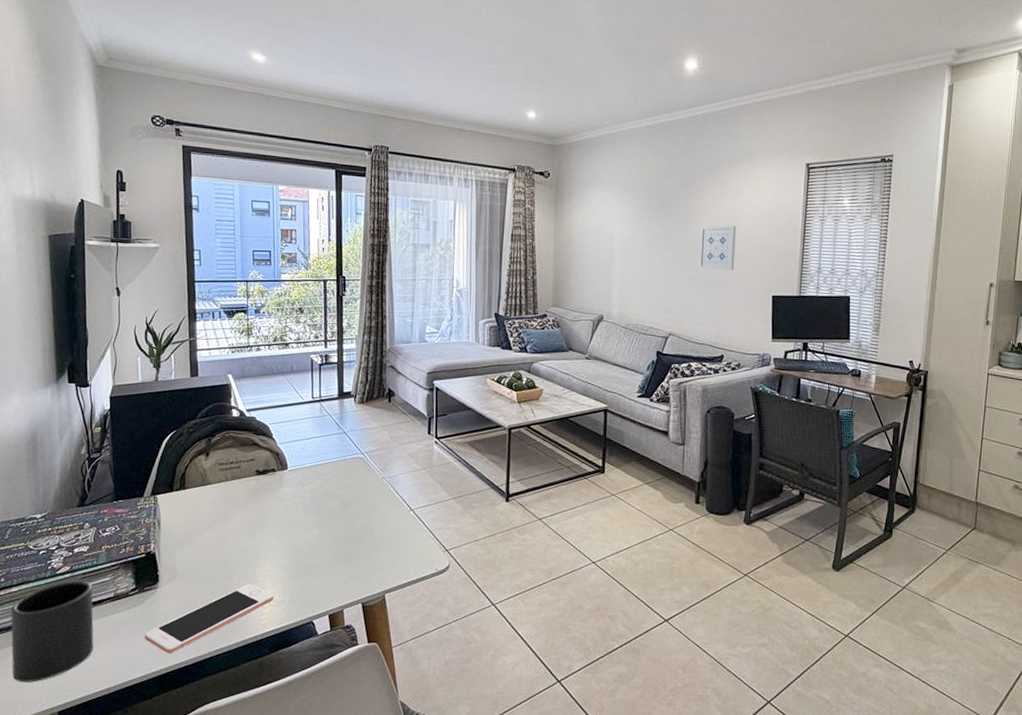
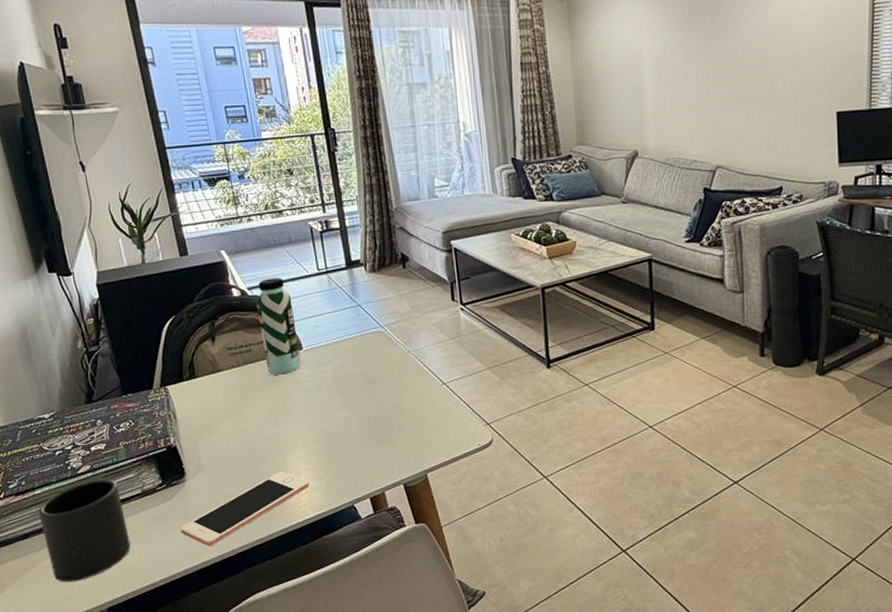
water bottle: none [252,402,285,492] -> present [256,278,301,375]
wall art: present [698,225,736,271] -> none [746,30,790,87]

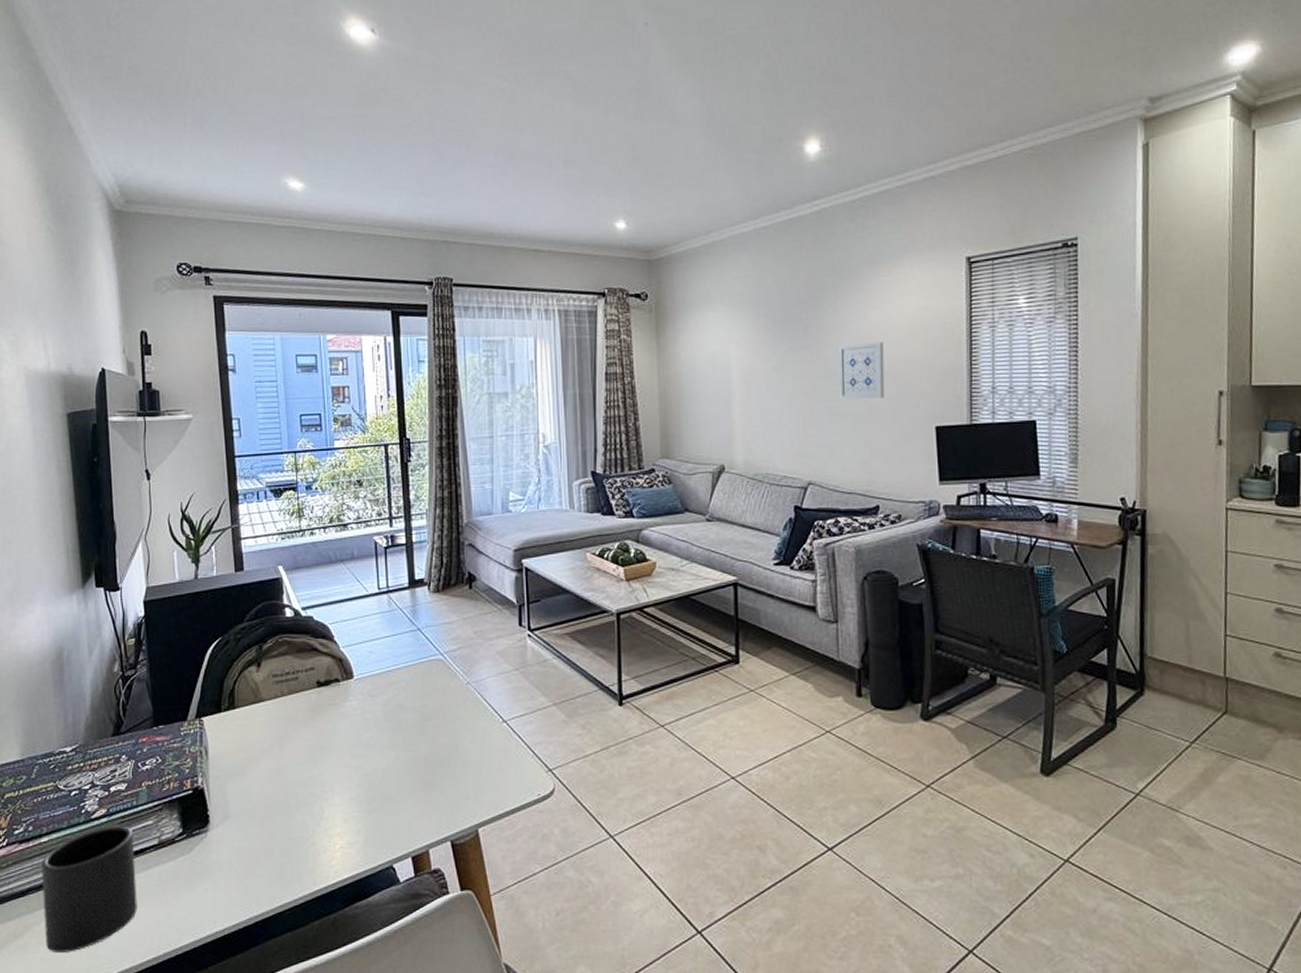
cell phone: present [180,472,310,547] -> none [195,822,345,913]
water bottle: present [256,278,301,375] -> none [309,597,350,707]
wall art: none [746,30,790,87] -> present [839,342,885,400]

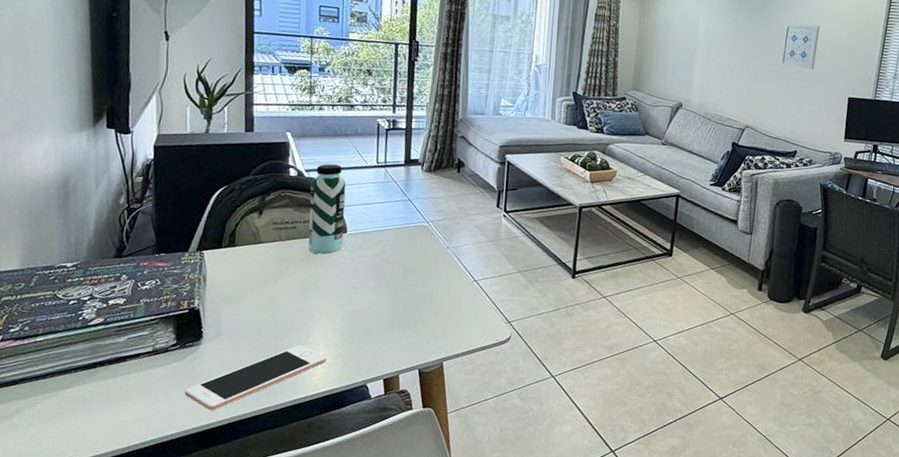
mug: present [41,826,137,952] -> none [35,333,129,434]
cell phone: none [195,822,345,913] -> present [184,345,327,411]
water bottle: none [309,597,350,707] -> present [308,164,346,254]

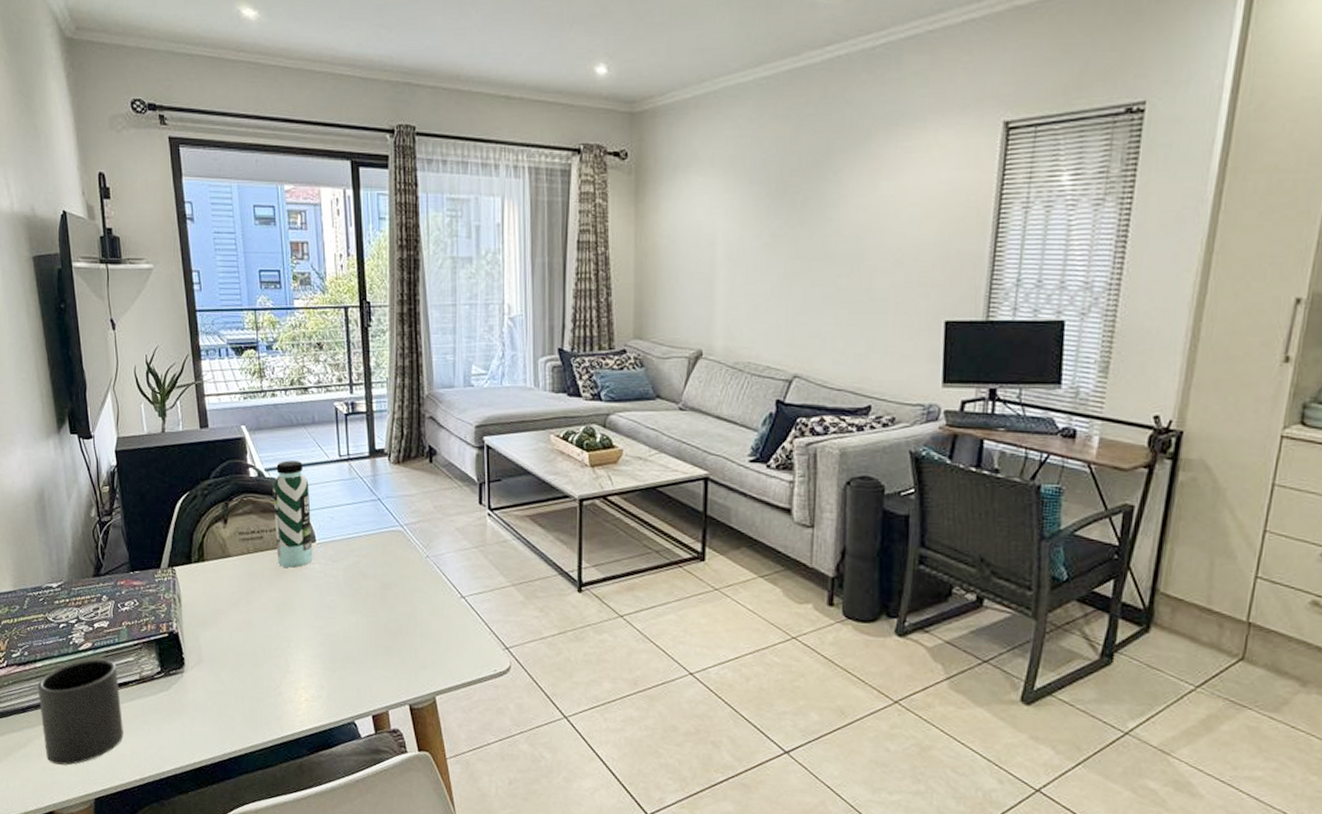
mug: none [35,333,129,434] -> present [37,659,124,766]
cell phone: present [184,345,327,411] -> none [174,674,310,747]
wall art: present [779,23,820,70] -> none [836,220,894,286]

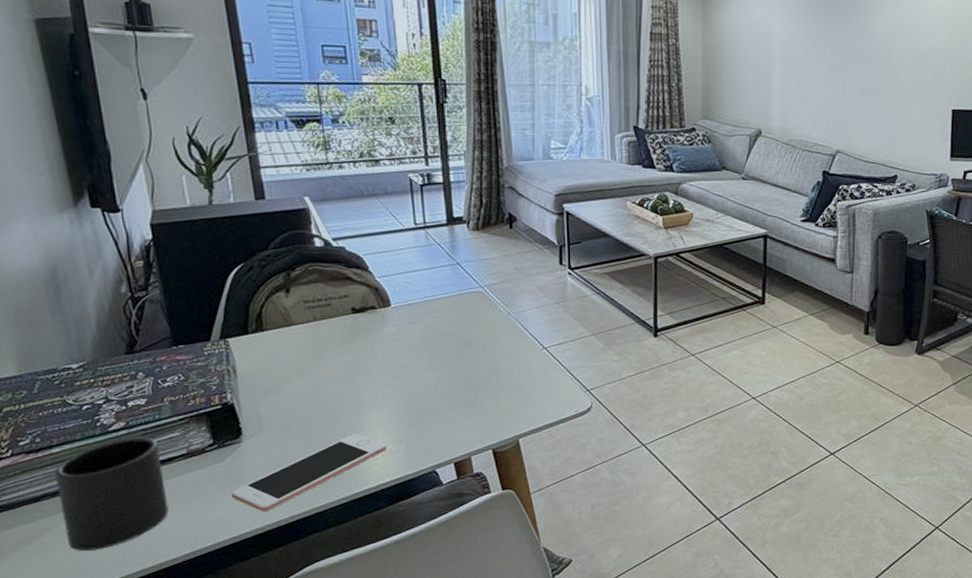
cell phone: none [174,674,310,747] -> present [231,434,387,512]
water bottle: present [273,460,313,568] -> none [341,230,388,332]

